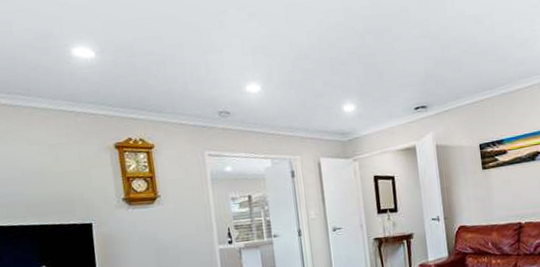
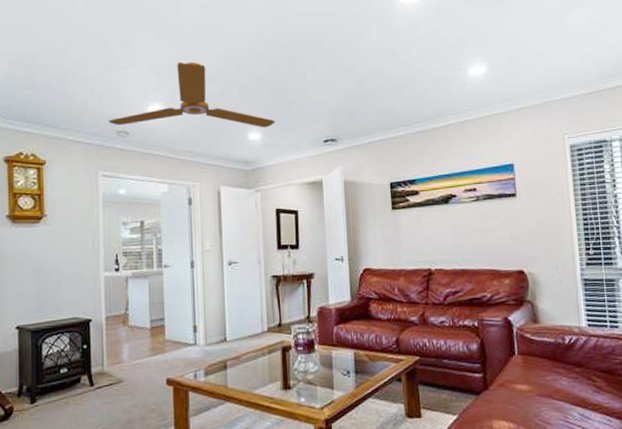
ceiling fan: none [209,40,368,106] -> present [108,62,275,128]

